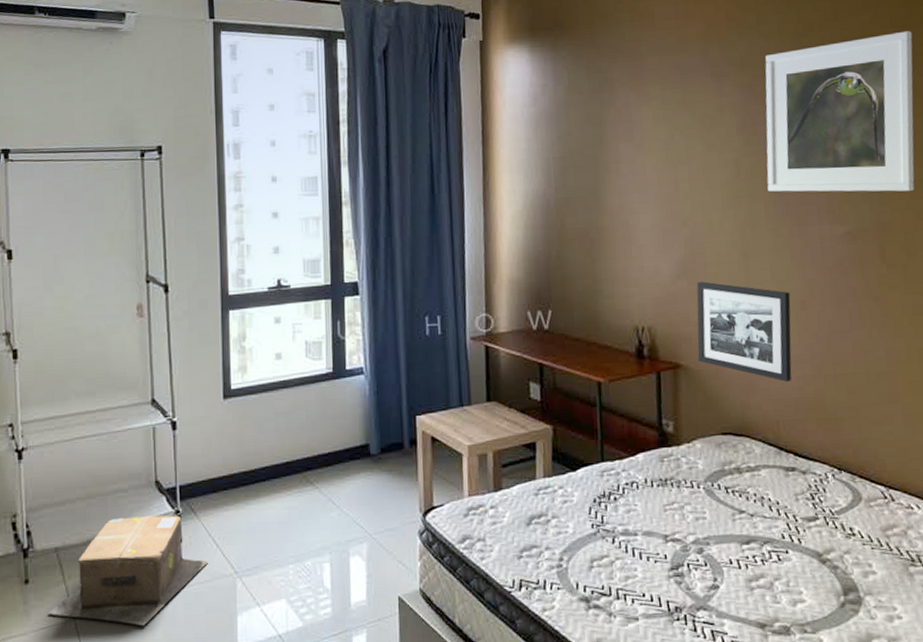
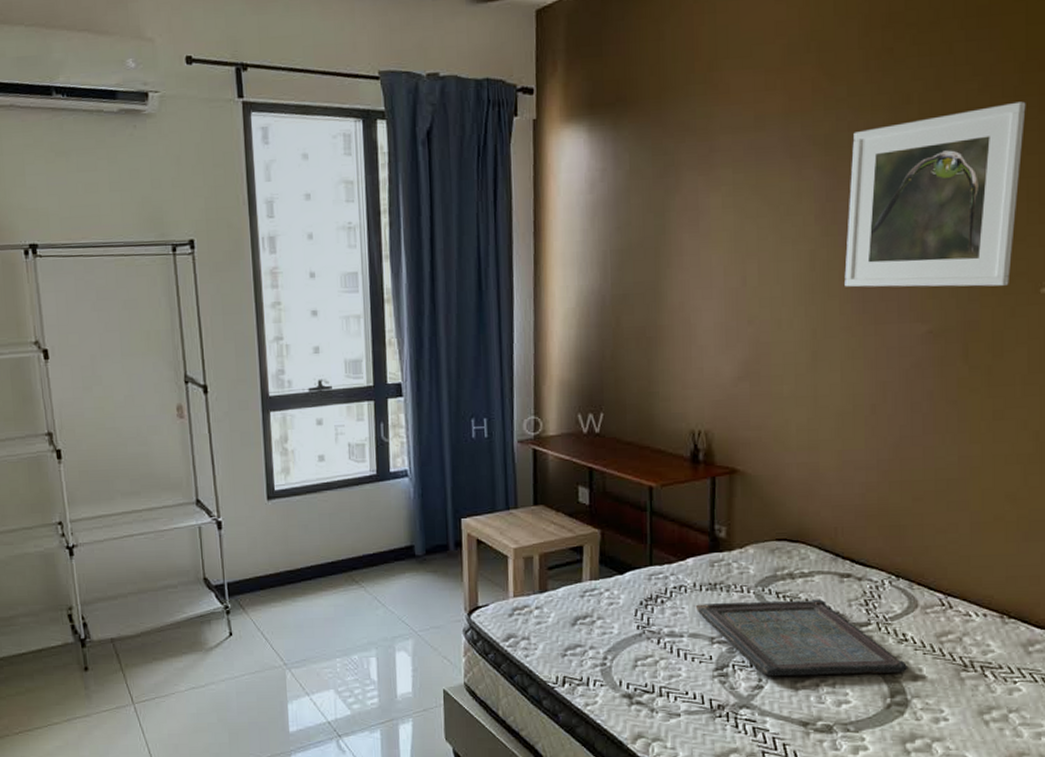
cardboard box: present [48,515,208,627] -> none [109,610,258,711]
serving tray: none [647,494,859,576] -> present [695,599,909,677]
picture frame: present [696,281,792,382] -> none [755,383,860,488]

